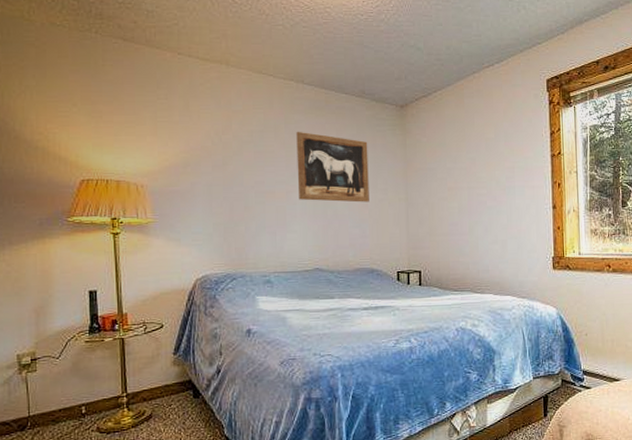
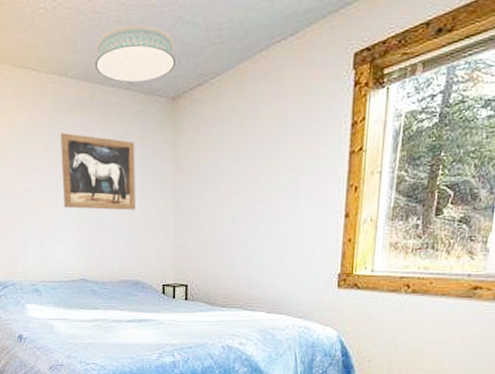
ceiling light: none [330,45,402,92] -> present [96,25,175,83]

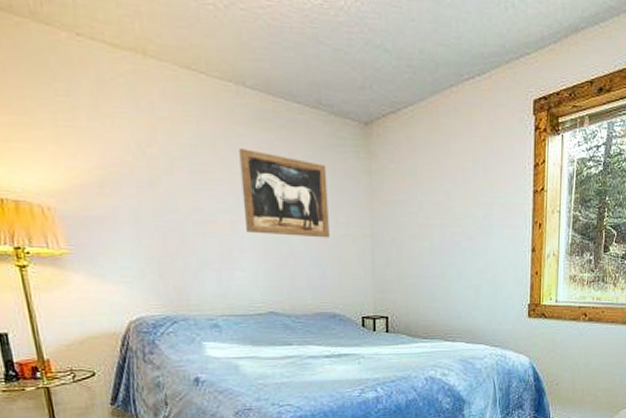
ceiling light: present [96,25,175,83] -> none [278,40,366,103]

